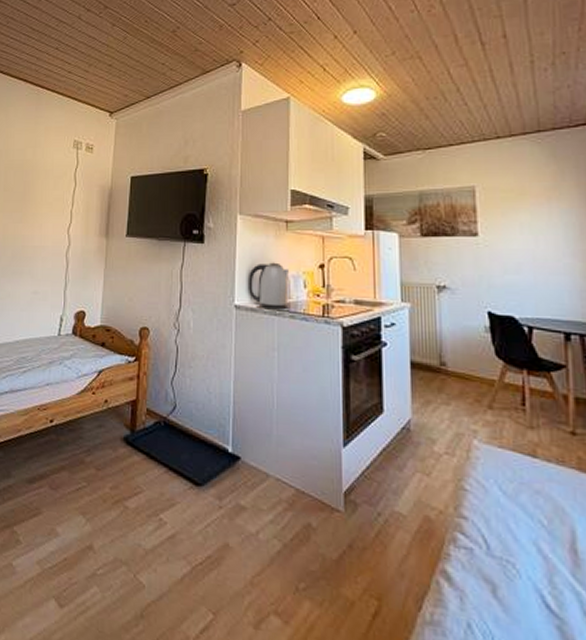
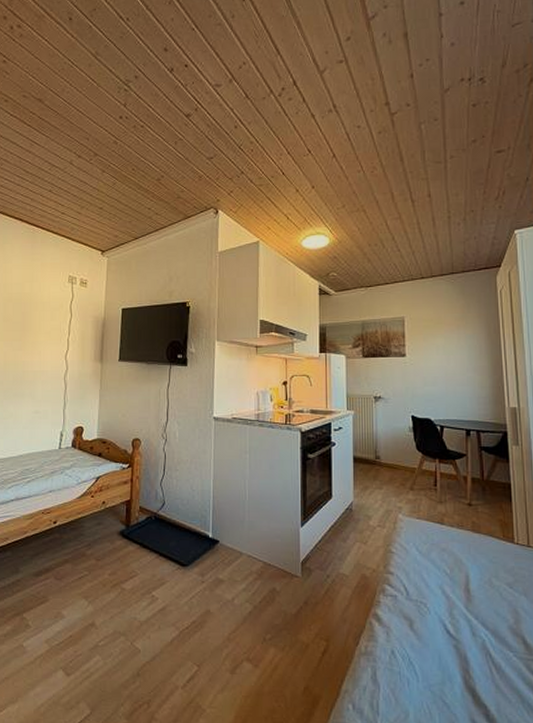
kettle: present [247,262,289,310] -> none [224,381,258,420]

